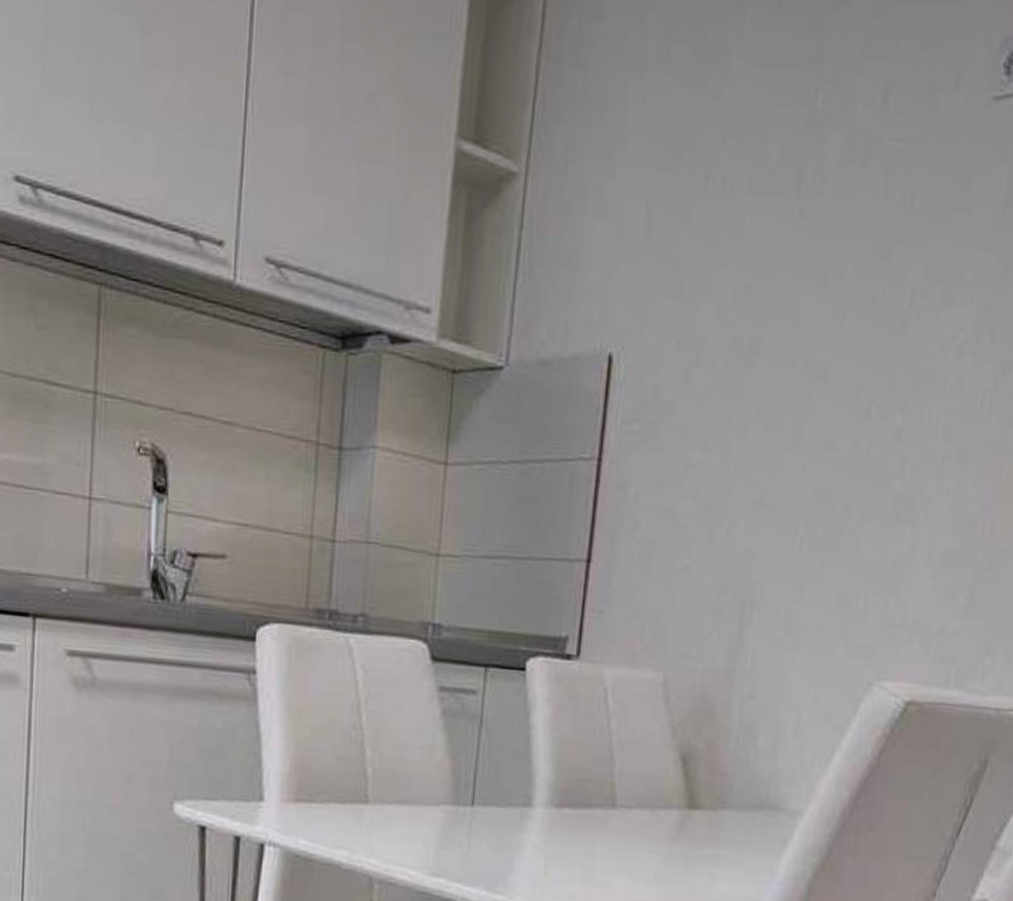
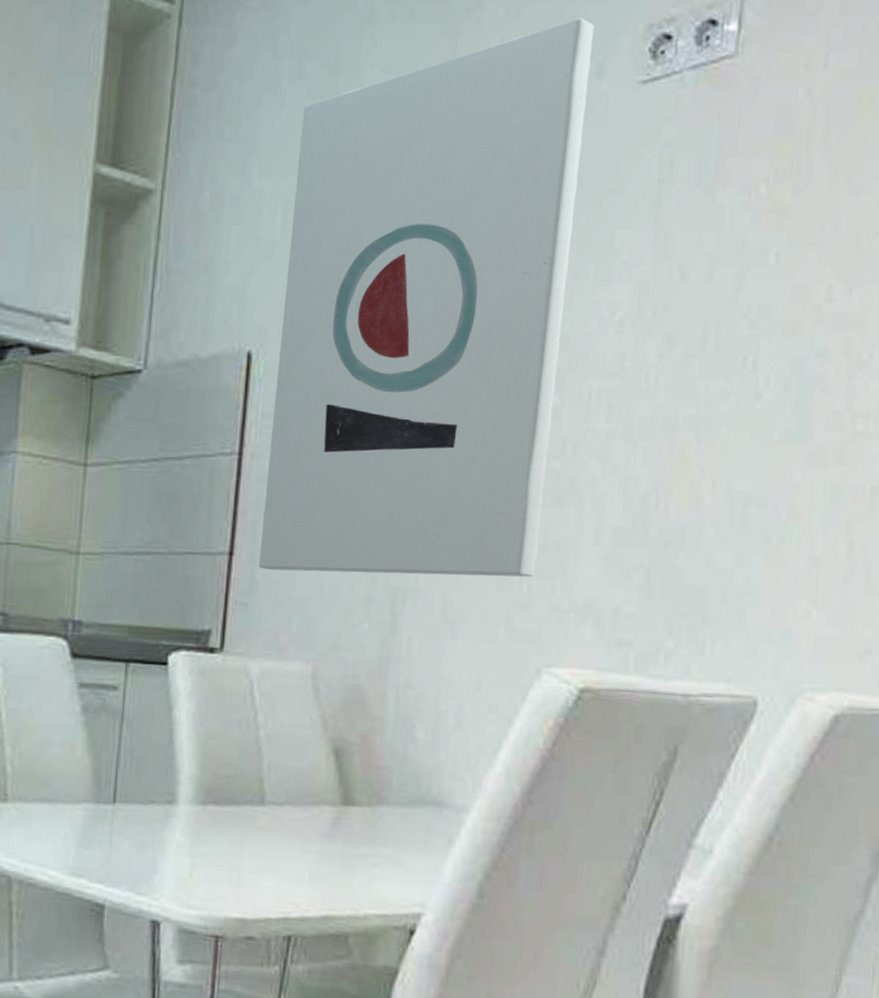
wall art: none [615,24,954,594] -> present [258,18,595,577]

